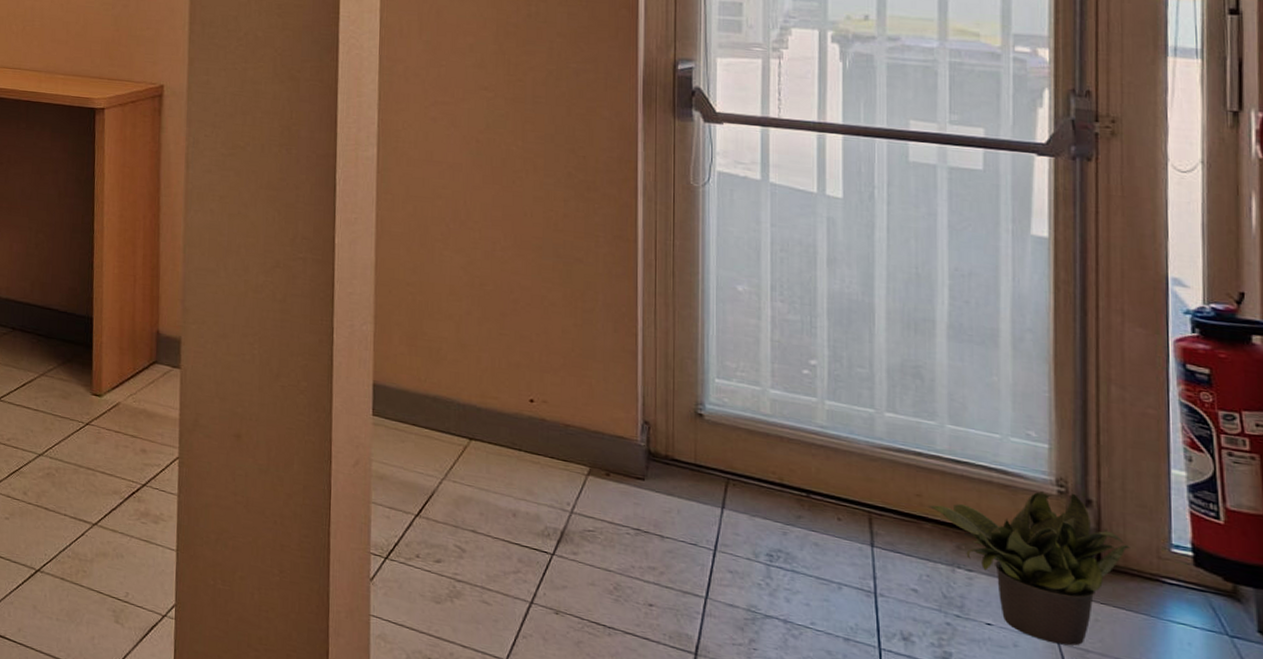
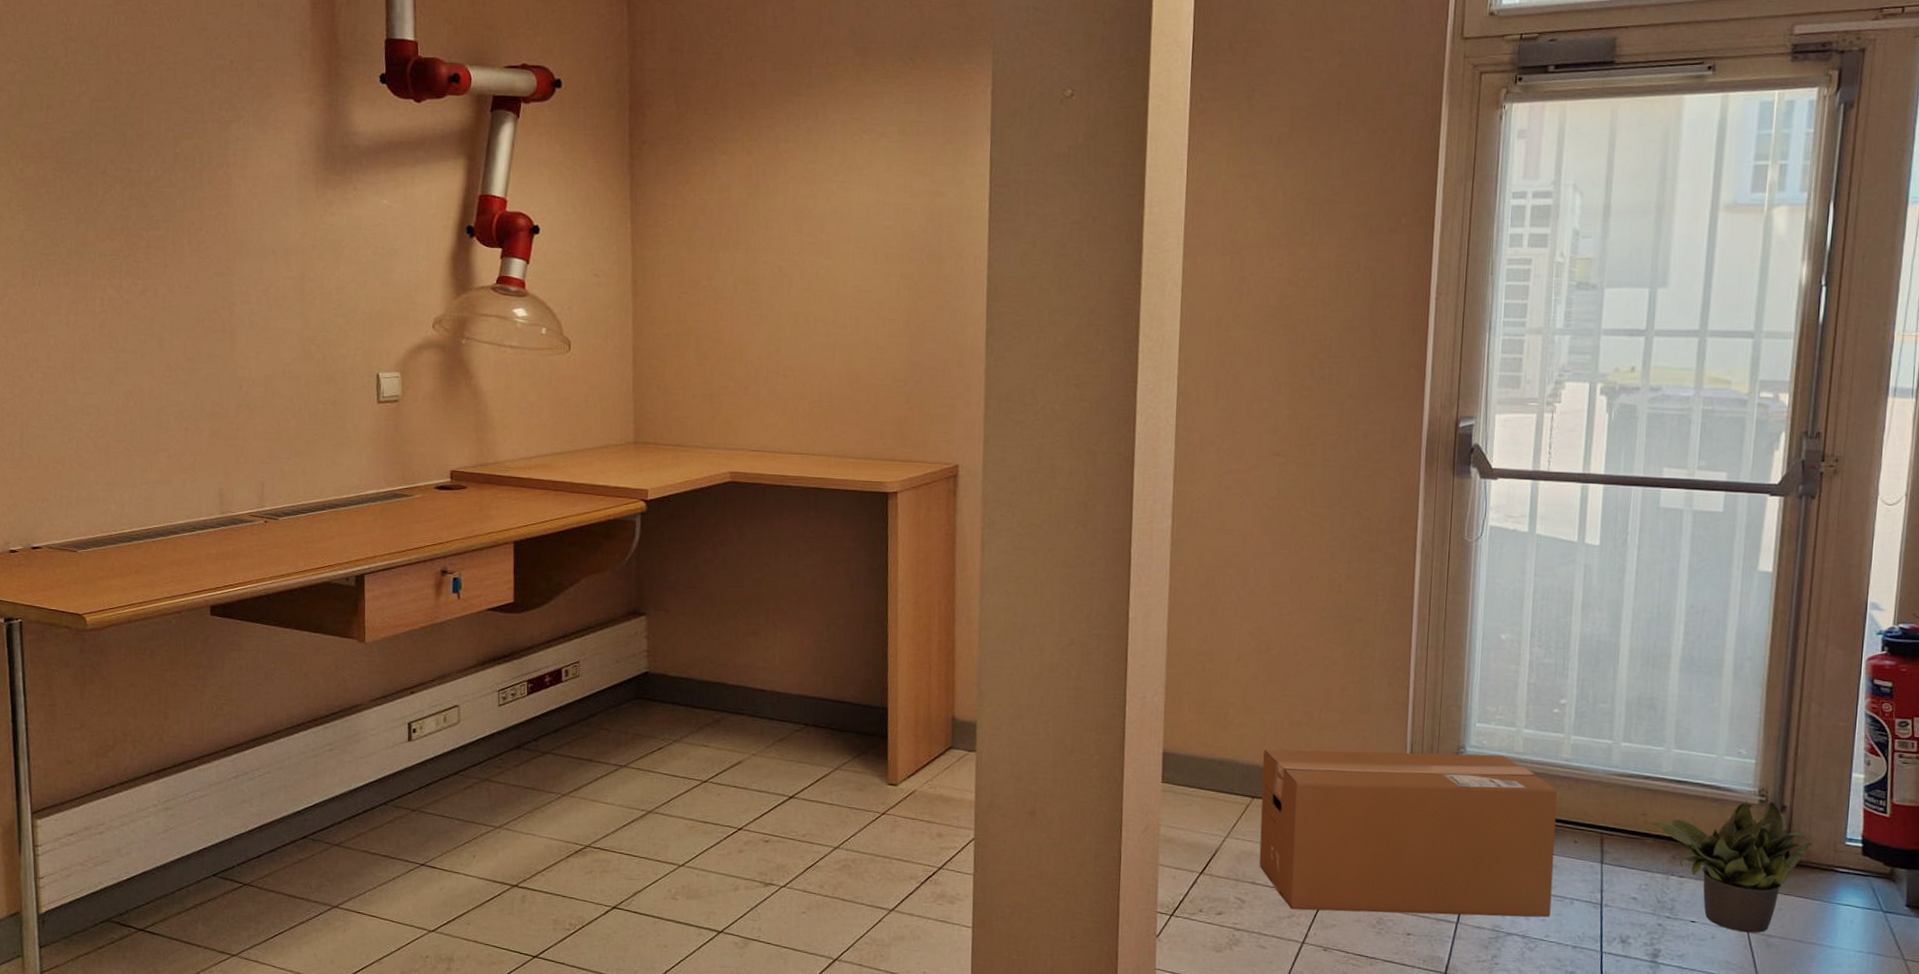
box: none [479,389,815,603] -> present [1259,749,1557,918]

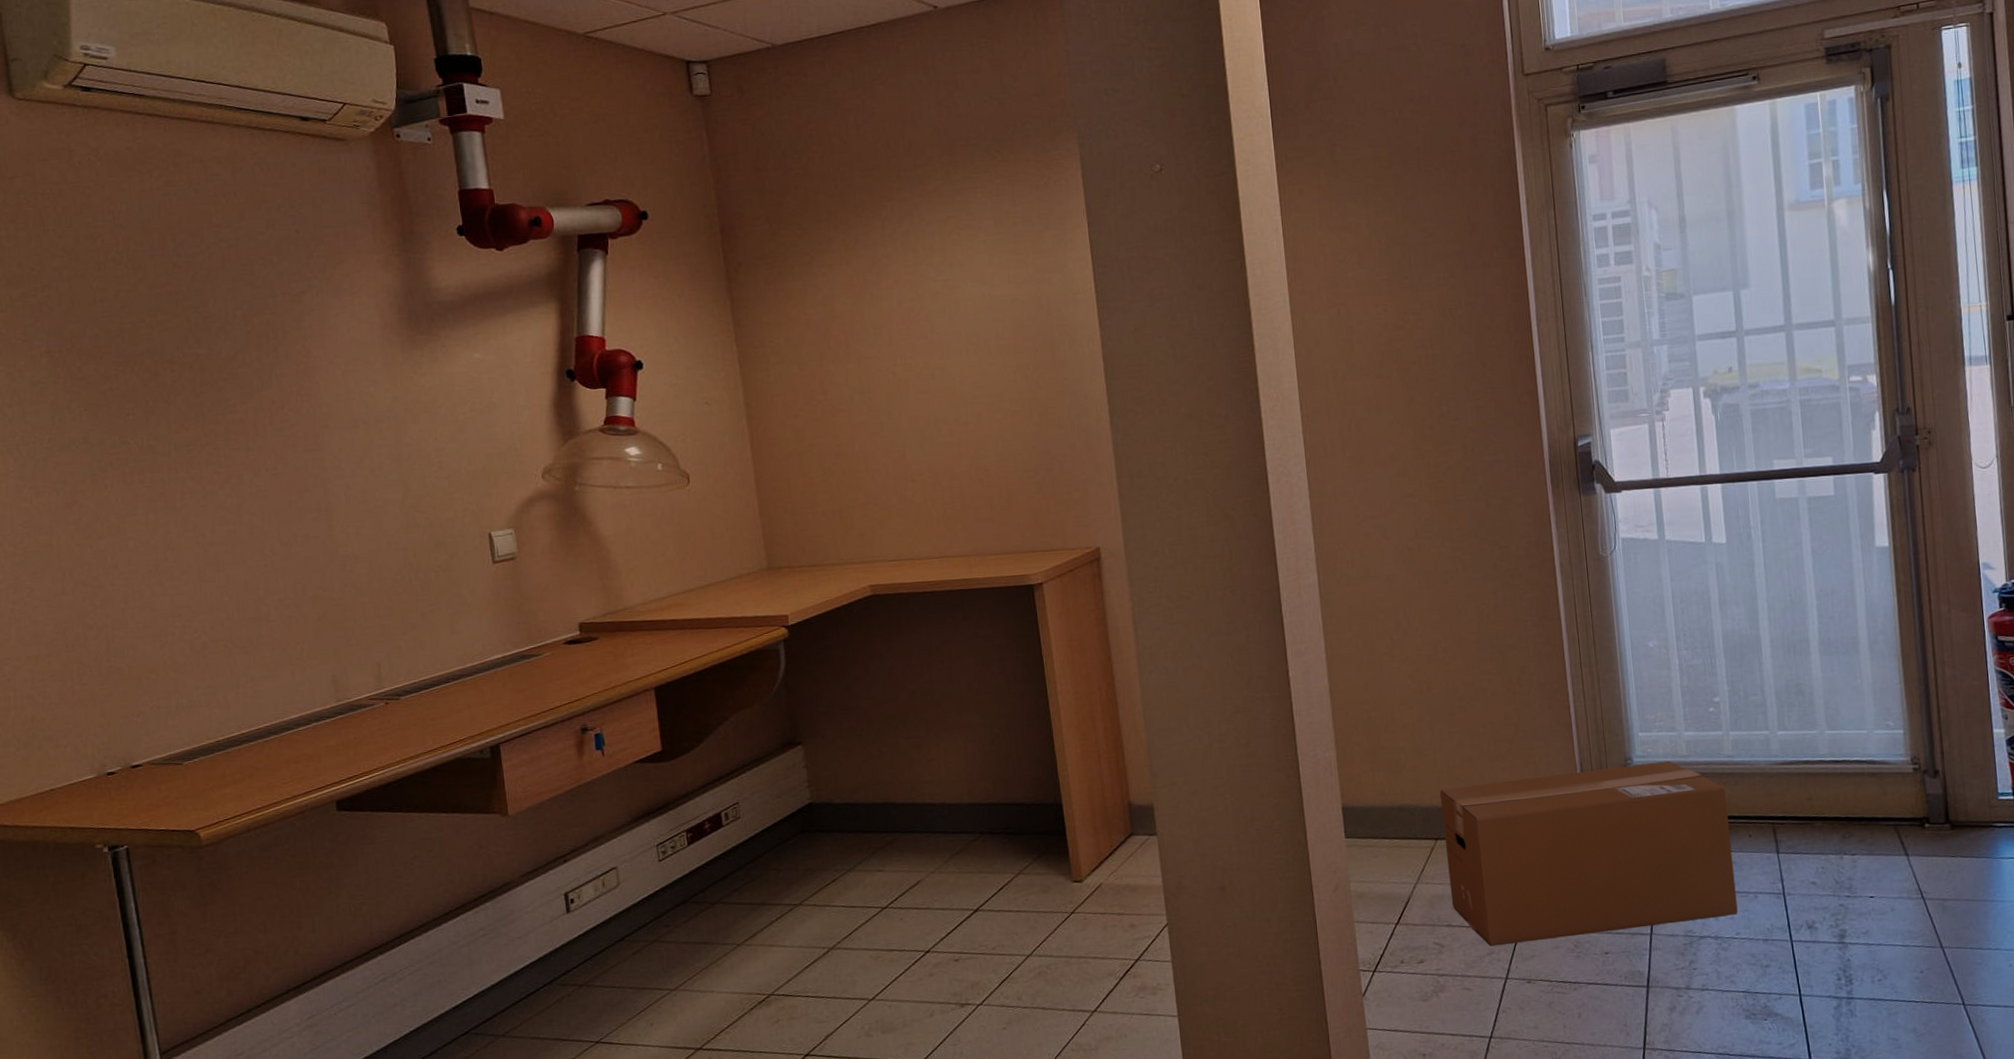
potted plant: present [1651,800,1813,933] -> none [1818,767,1969,900]

